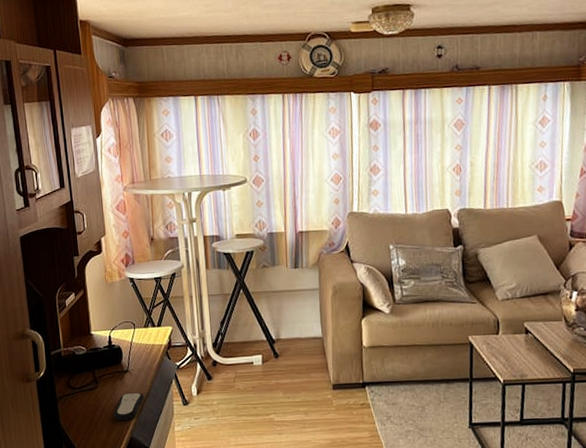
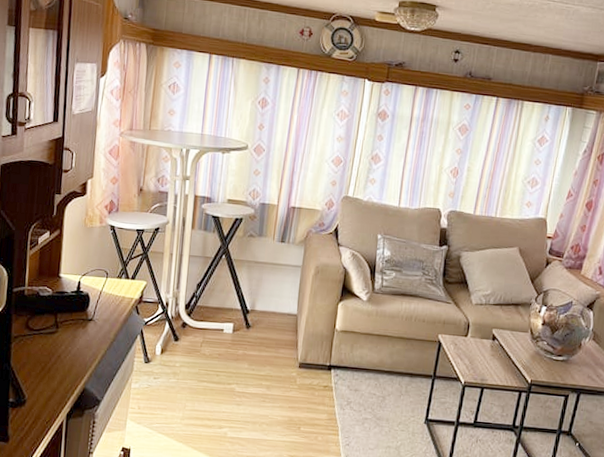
remote control: present [113,392,144,421] -> none [69,342,105,371]

